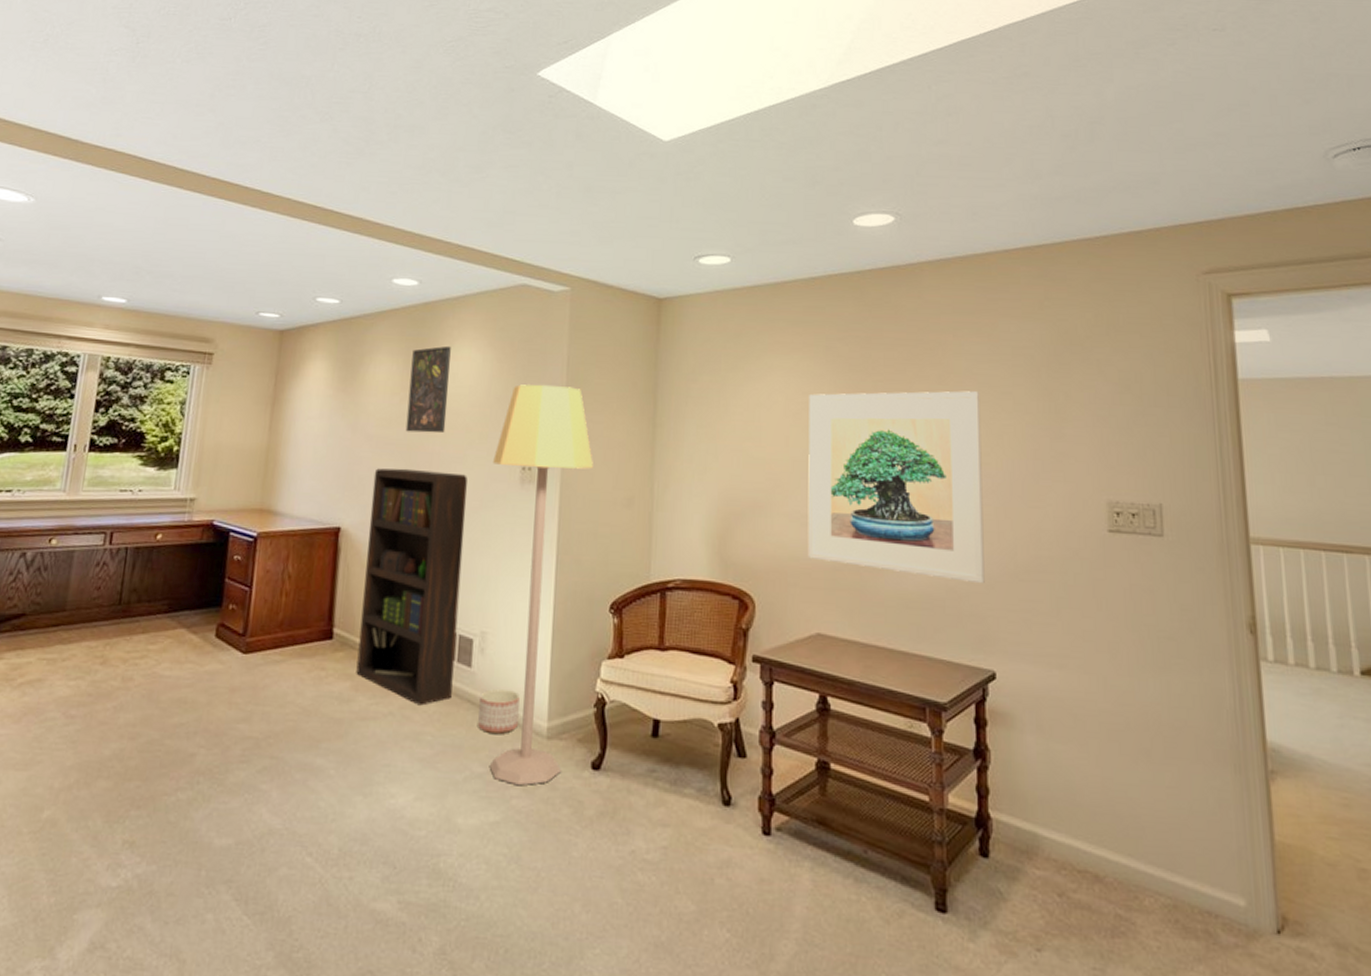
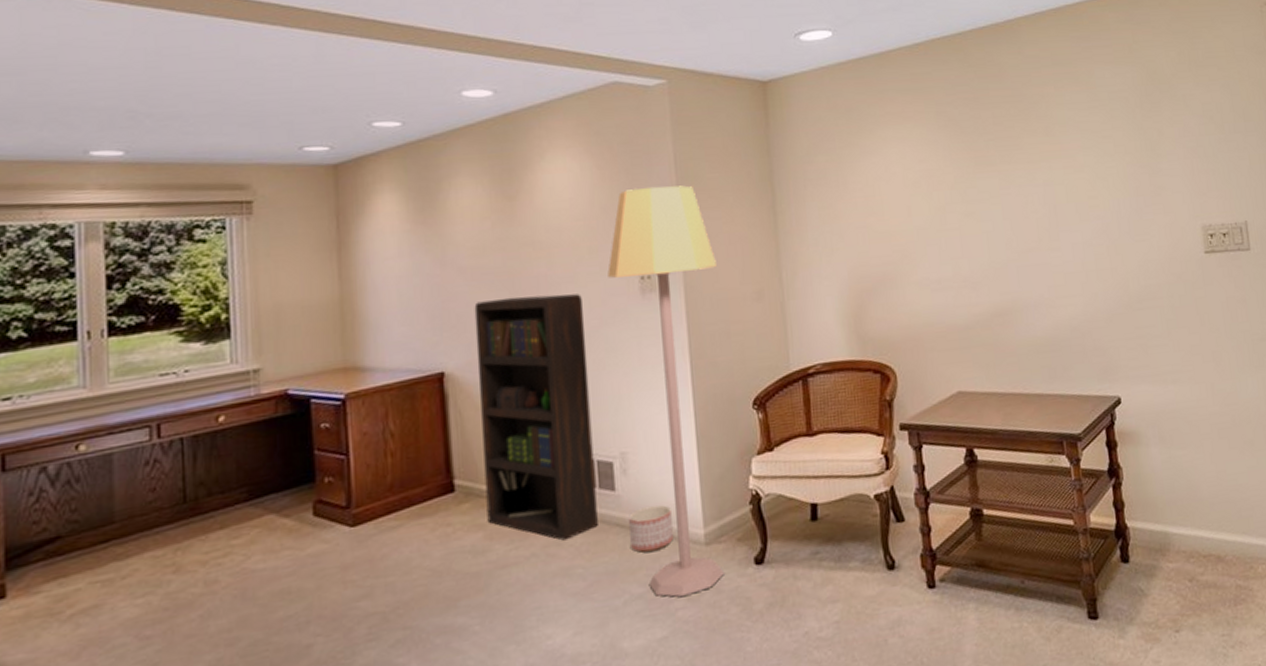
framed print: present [405,345,451,434] -> none [498,158,549,258]
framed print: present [807,391,985,584] -> none [925,139,1104,322]

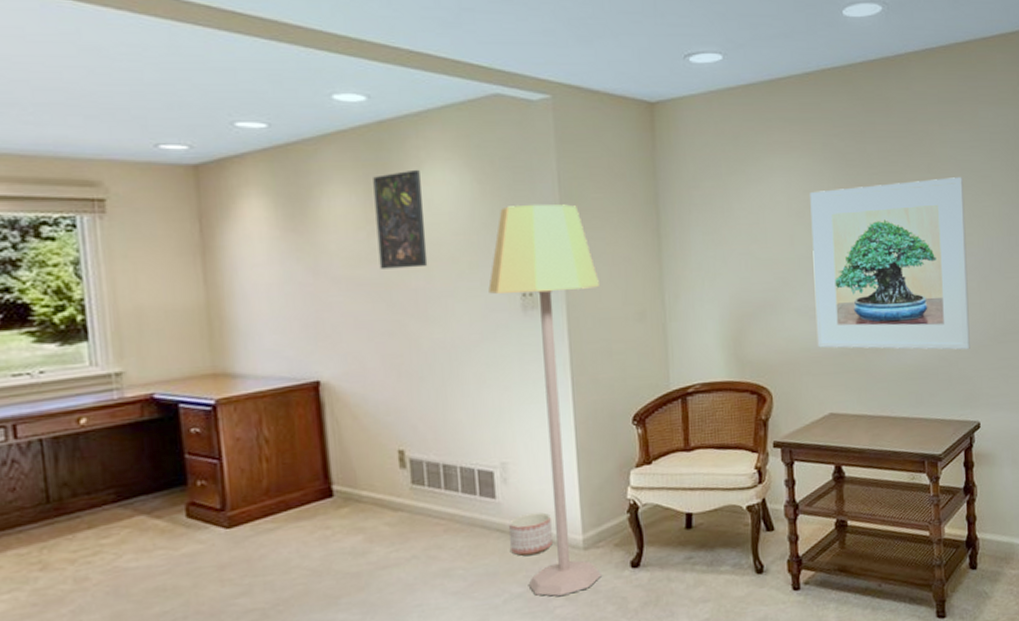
bookcase: present [474,294,598,541] -> none [350,308,478,544]
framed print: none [498,158,549,258] -> present [373,169,428,269]
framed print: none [925,139,1104,322] -> present [810,177,970,350]

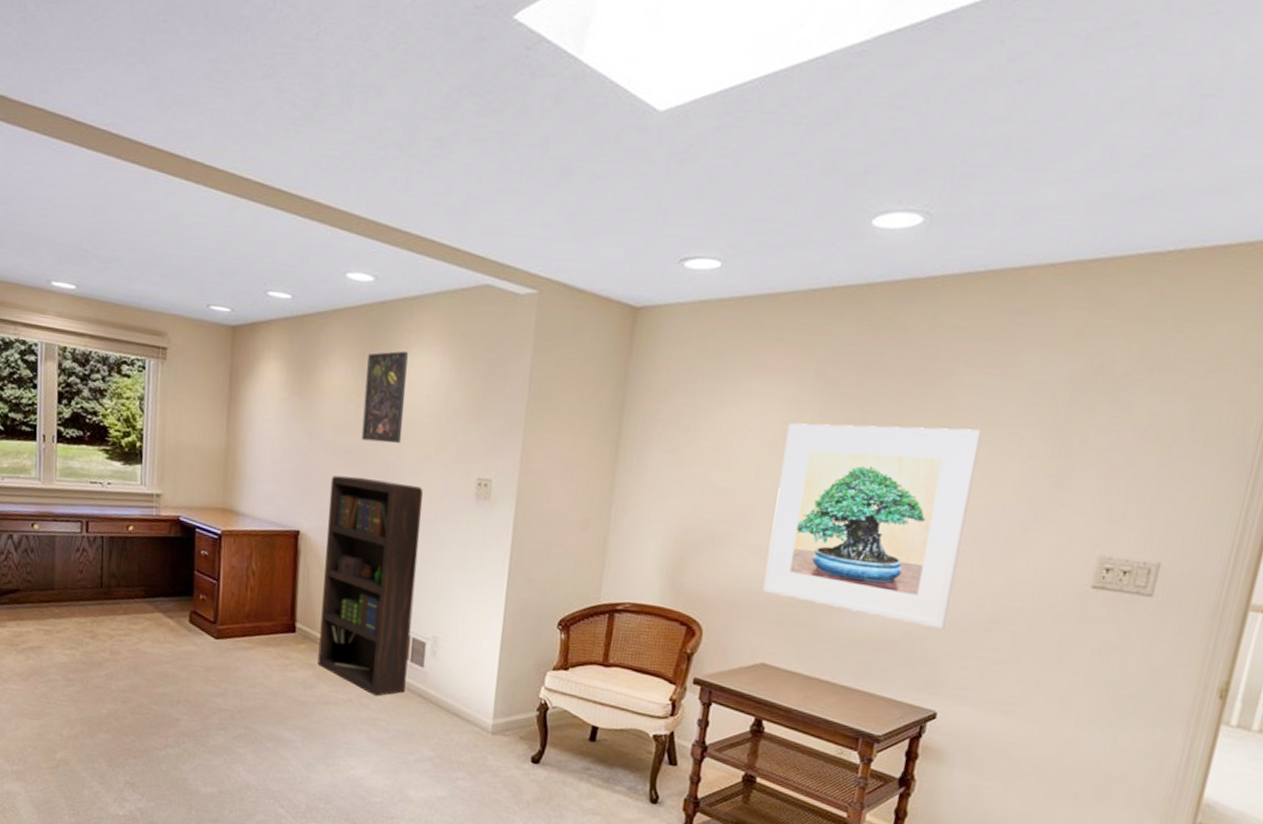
bookcase: none [350,308,478,544] -> present [317,475,423,696]
lamp: present [488,204,601,597] -> none [438,396,551,771]
planter: present [509,512,552,556] -> none [429,687,468,727]

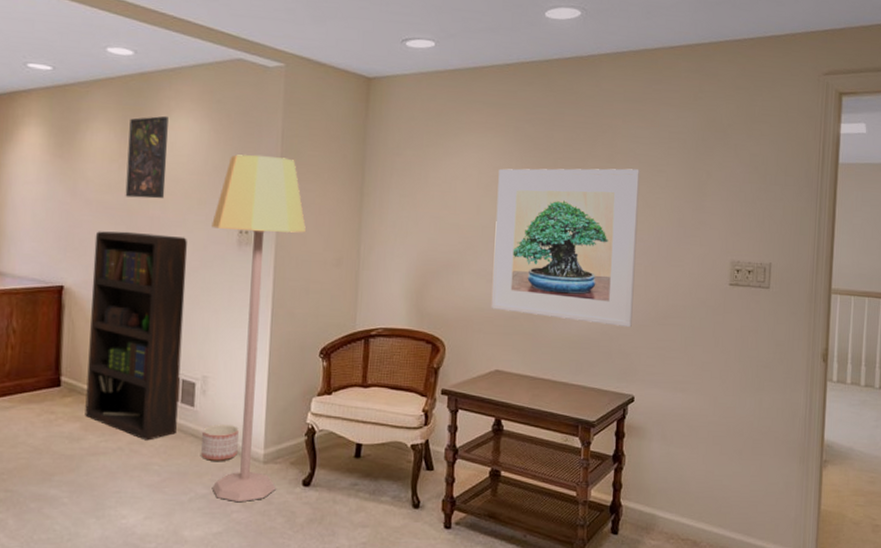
planter: none [429,687,468,727] -> present [201,423,239,461]
lamp: none [438,396,551,771] -> present [212,154,306,503]

